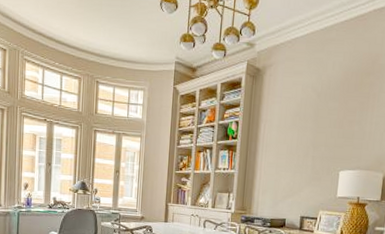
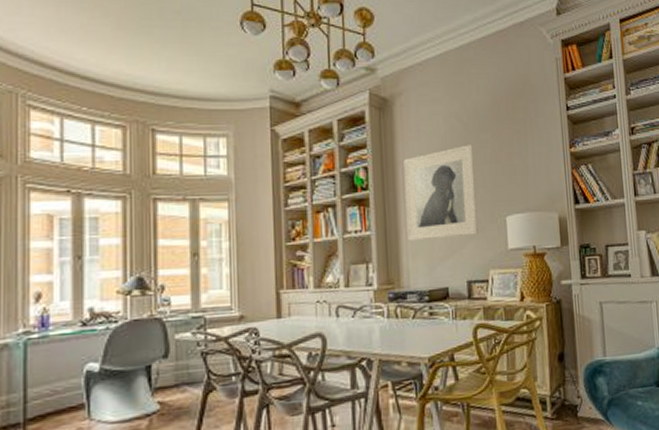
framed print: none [260,111,322,183] -> present [403,145,478,242]

